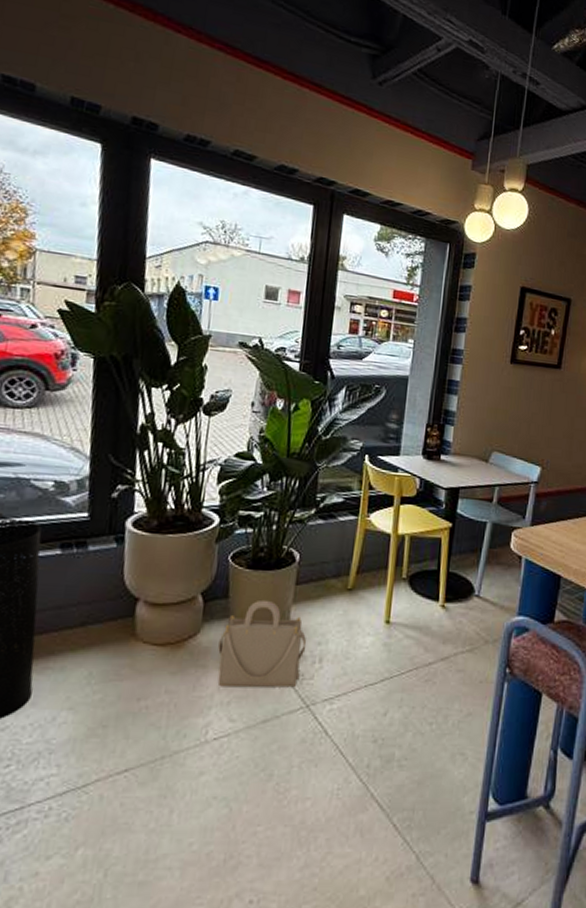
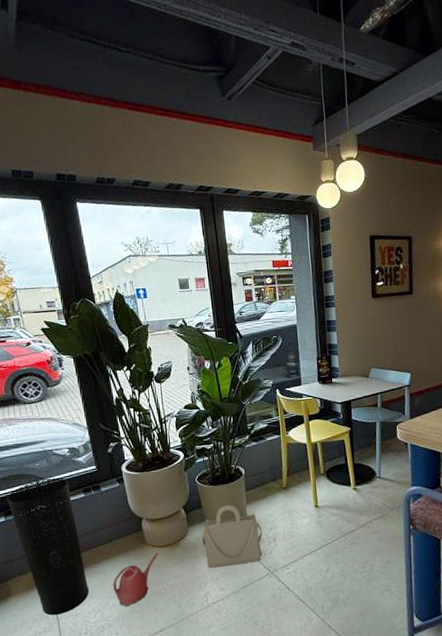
watering can: none [70,652,152,726] -> present [113,552,159,607]

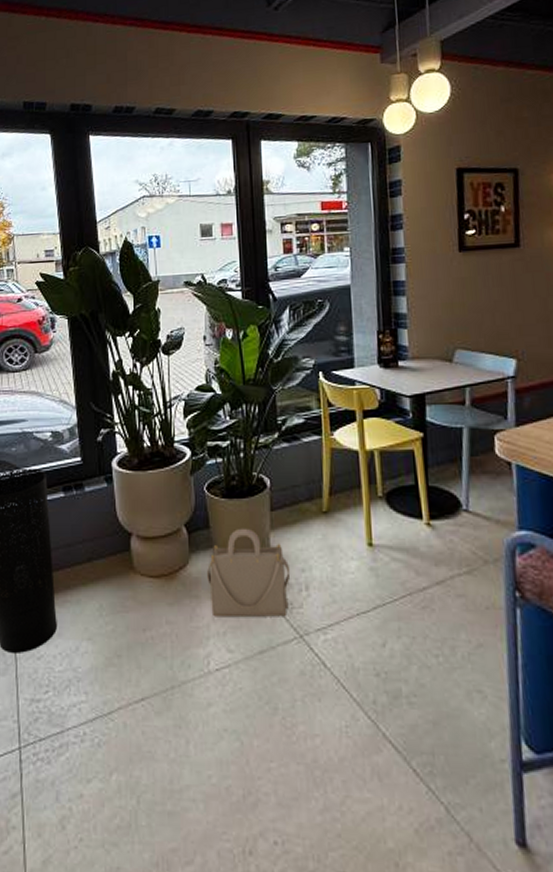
watering can: present [113,552,159,607] -> none [87,584,150,656]

